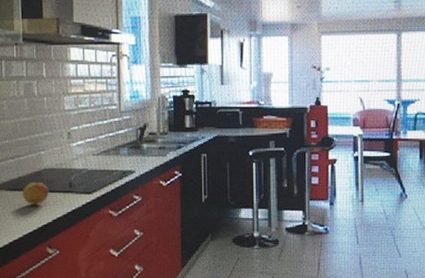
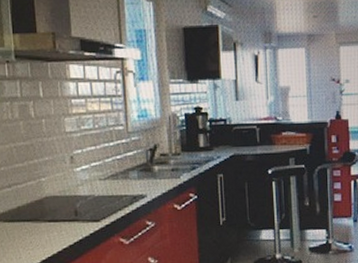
fruit: present [22,182,49,204] -> none [22,211,52,236]

